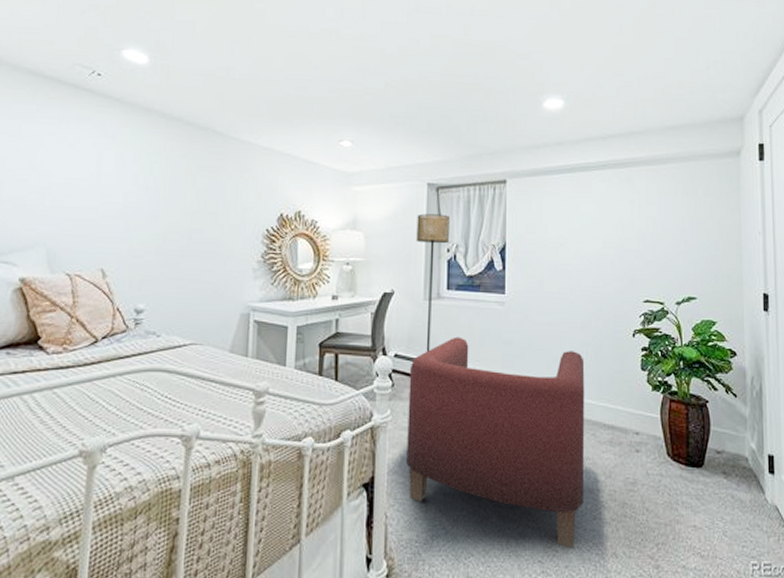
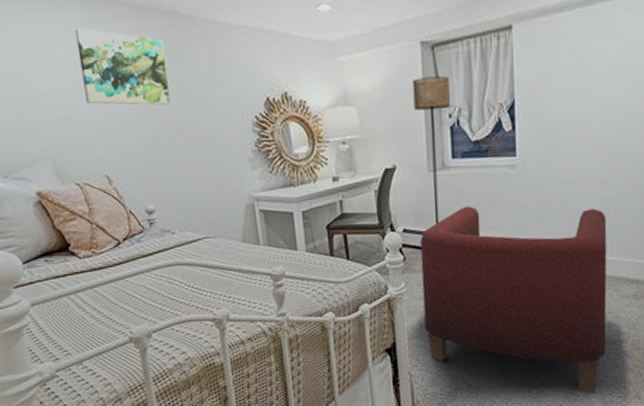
wall art: none [100,129,191,209] -> present [74,28,171,106]

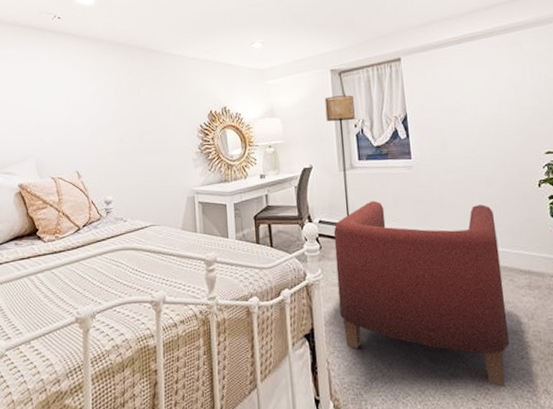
wall art: present [74,28,171,106] -> none [69,59,135,116]

